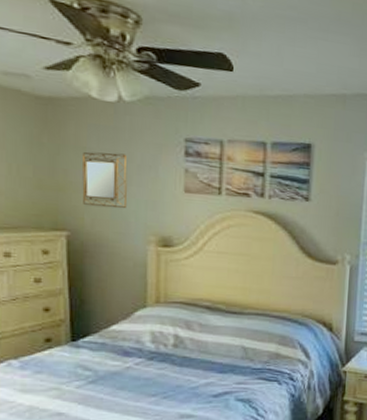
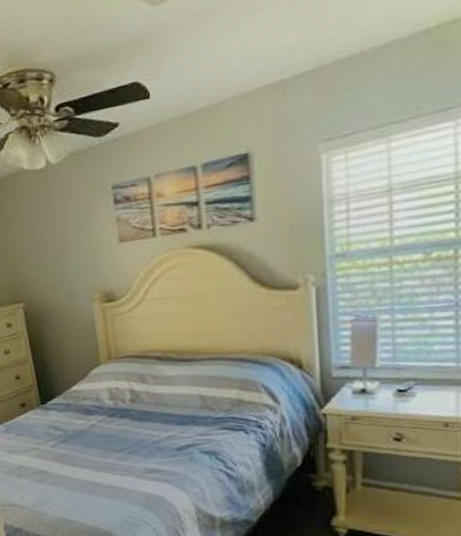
home mirror: present [81,151,128,209] -> none [24,217,68,276]

